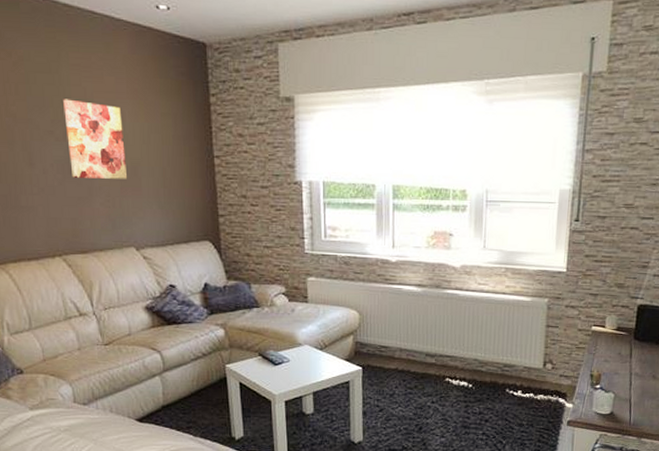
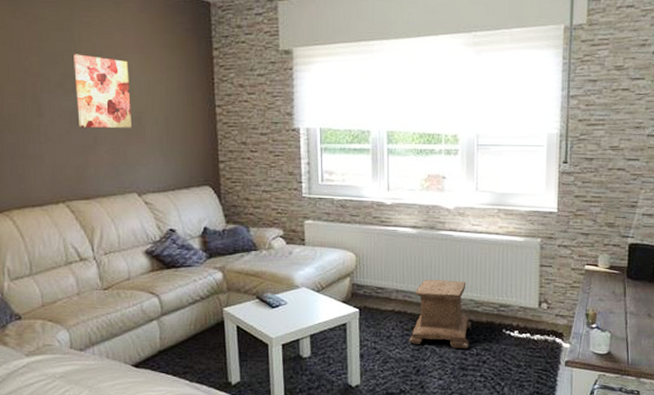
stool: none [412,339,475,407] -> present [409,280,471,348]

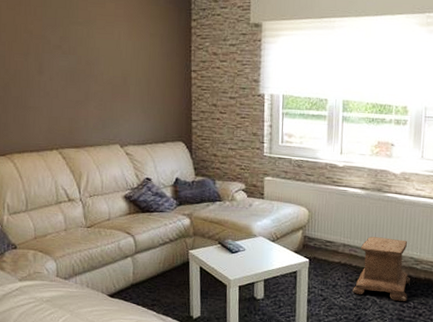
wall art: present [74,54,131,128] -> none [71,20,118,87]

